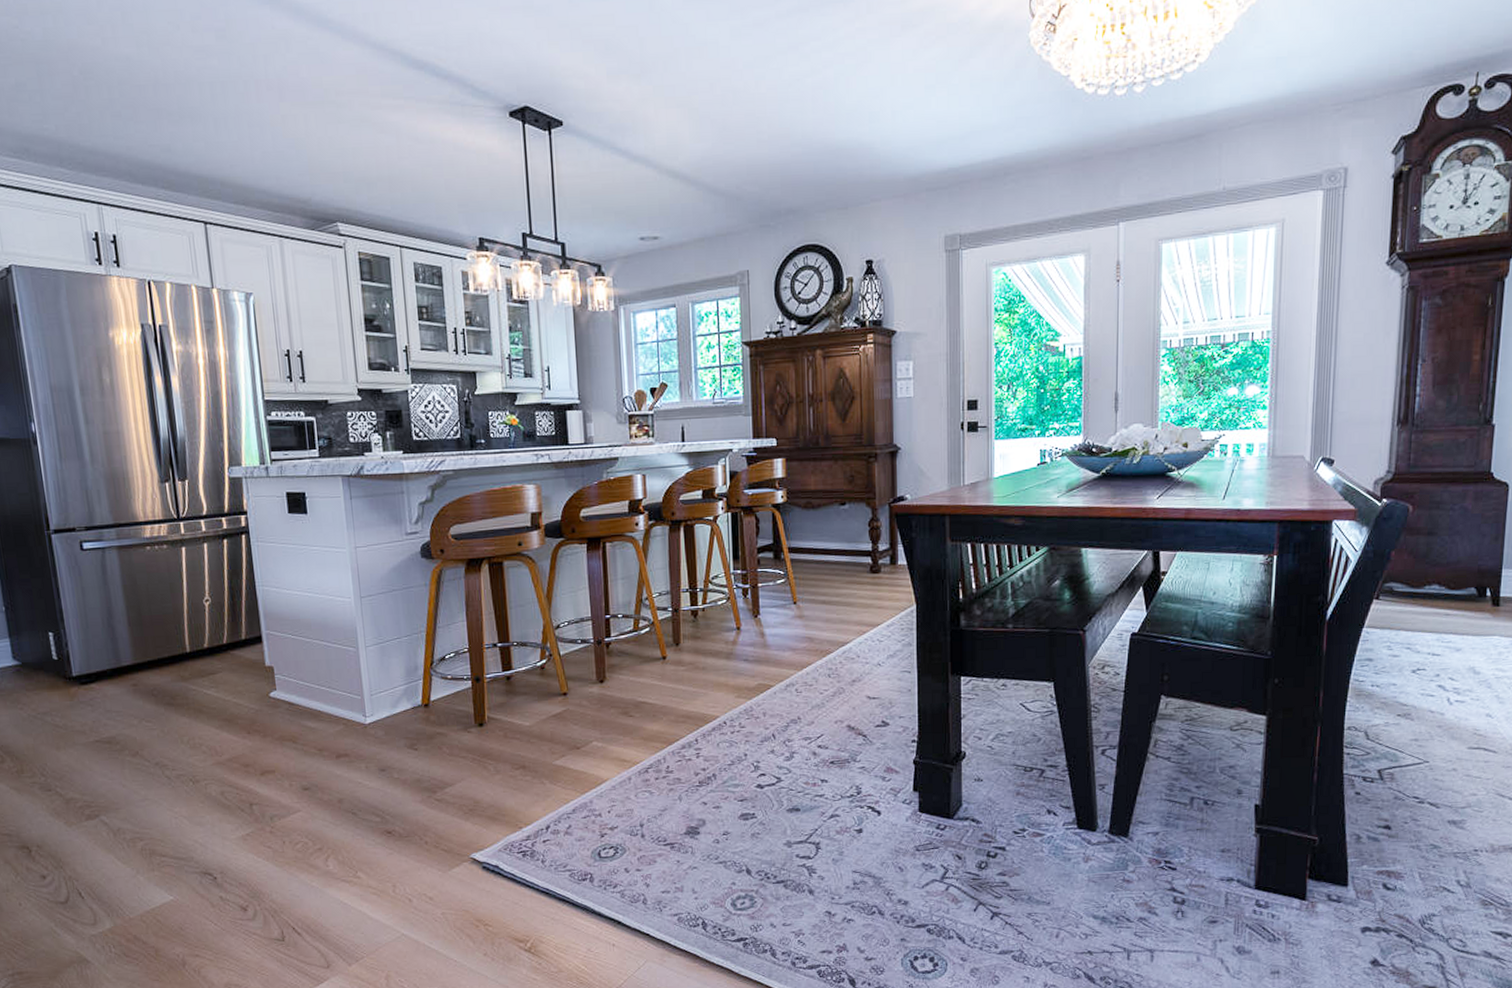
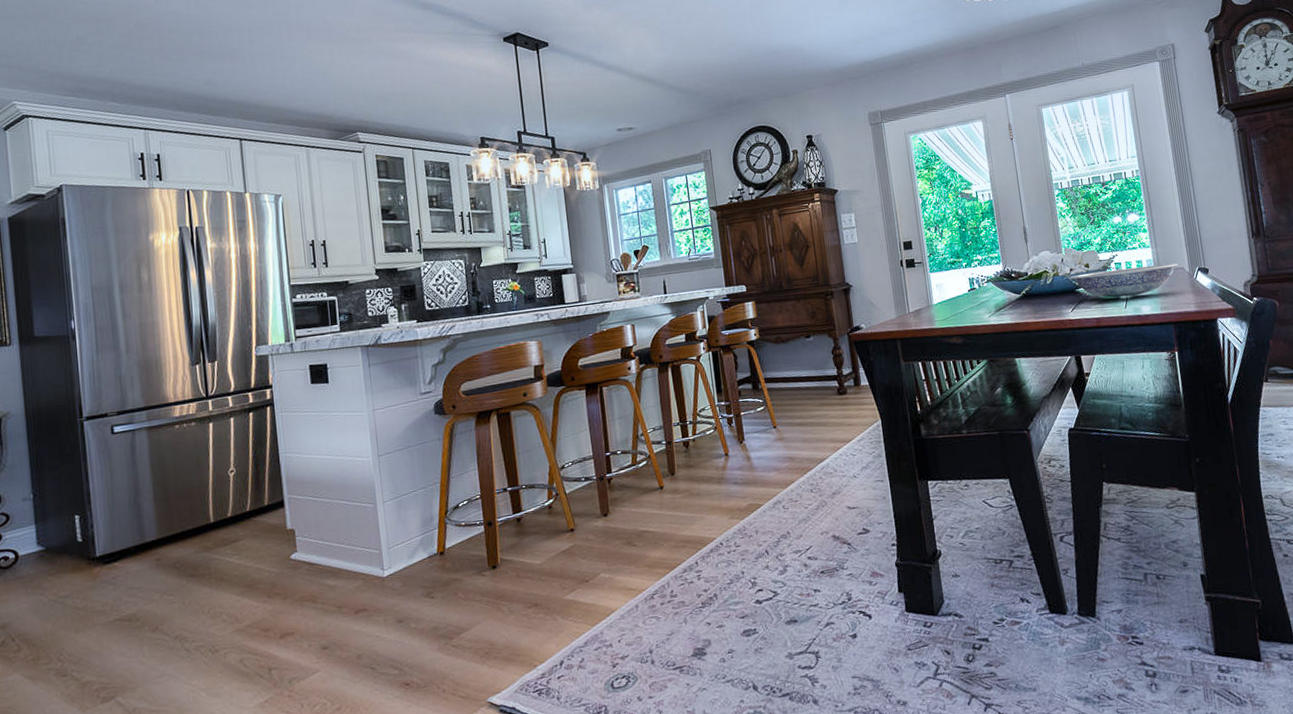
bowl: none [1162,449,1300,488] -> present [1070,263,1180,299]

